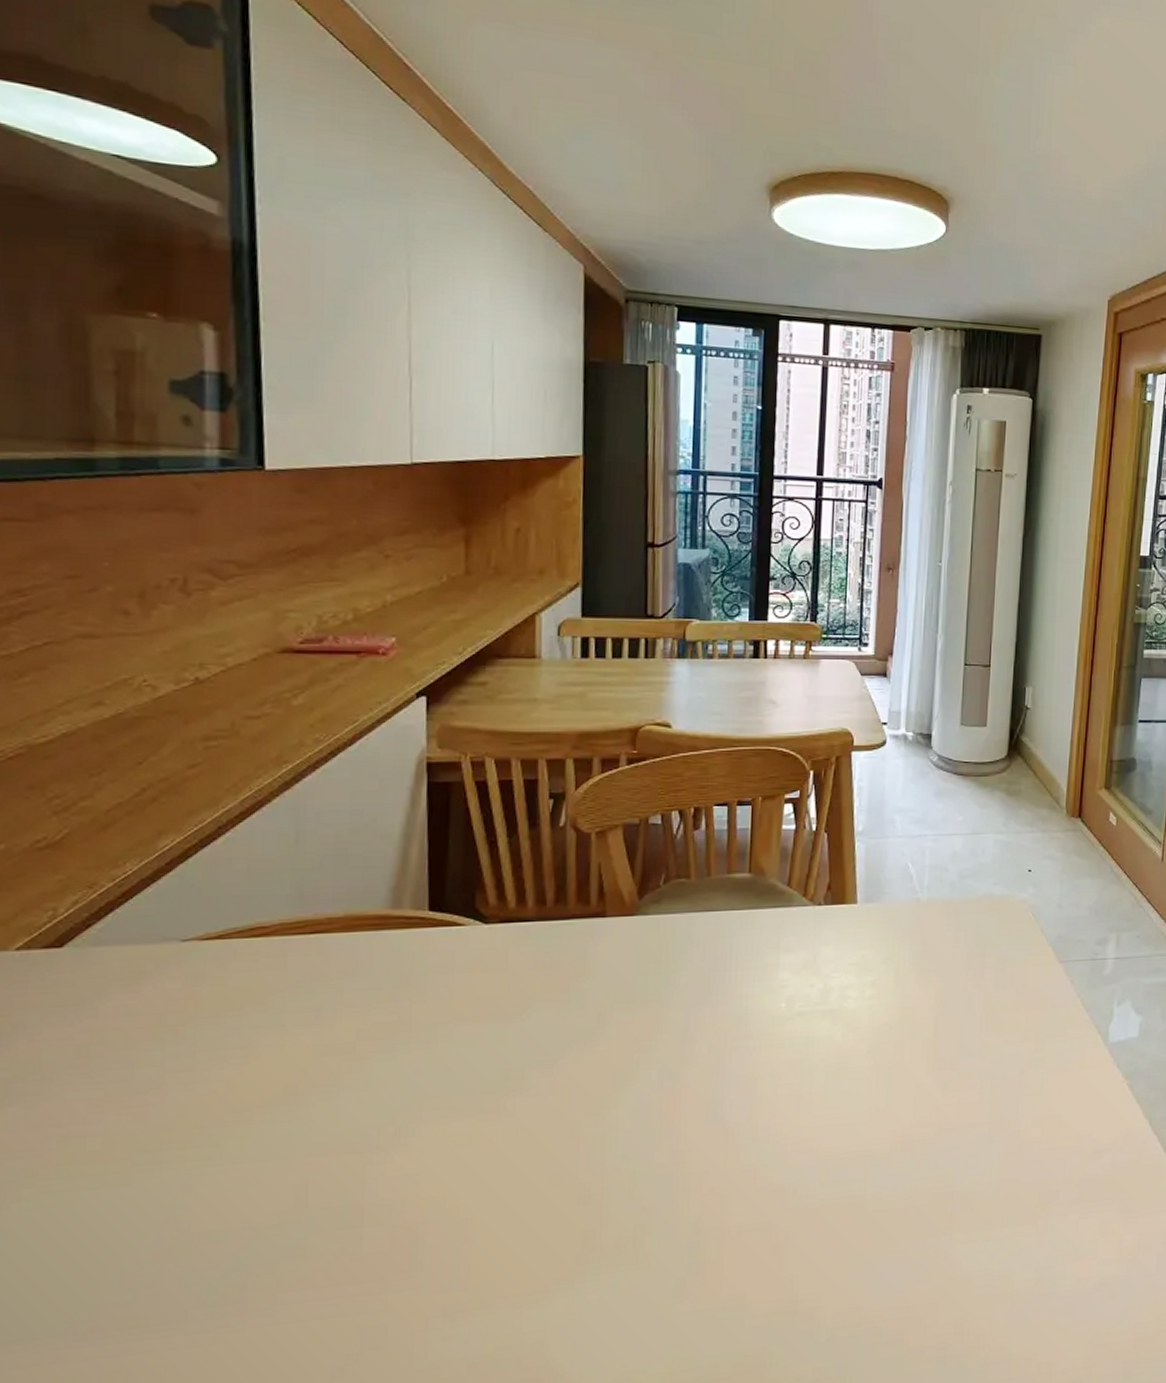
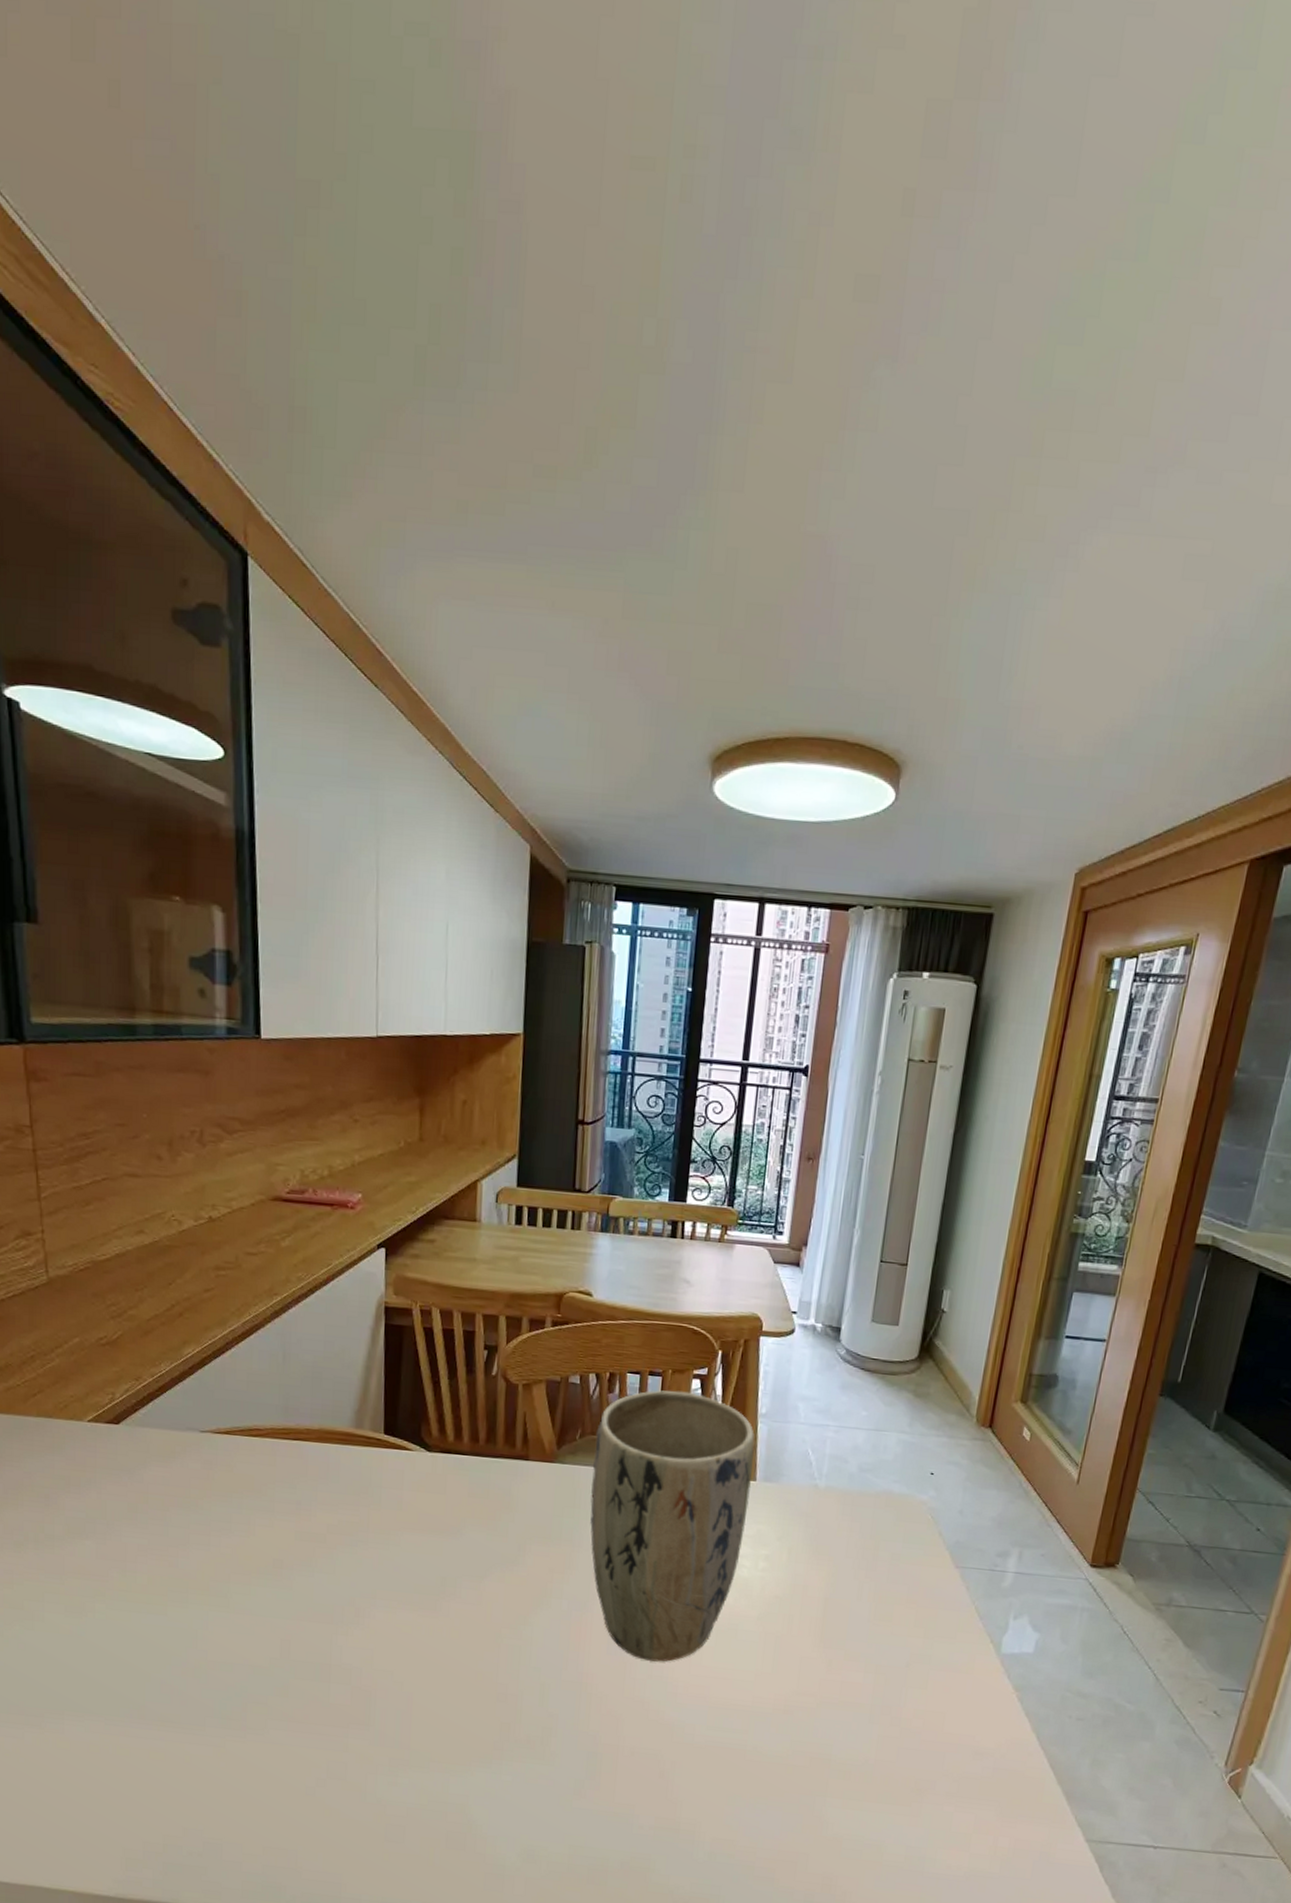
plant pot: none [679,818,853,1122] -> present [590,1390,755,1662]

